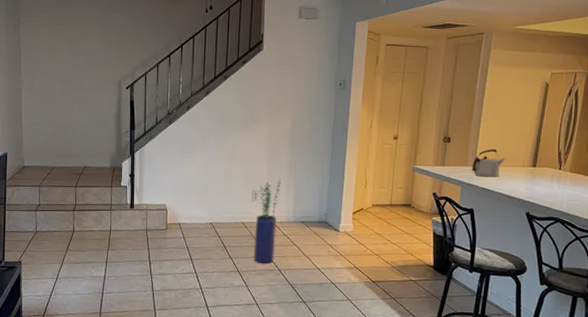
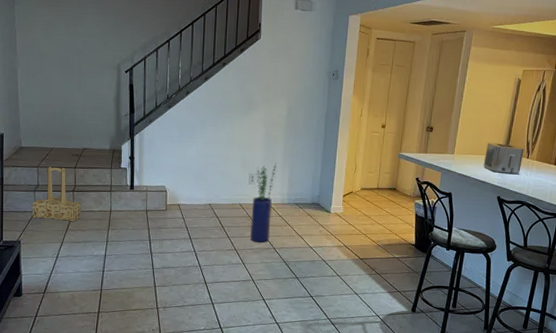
decorative basket: none [33,185,81,242] -> present [32,166,81,222]
kettle: present [471,148,506,177] -> none [450,138,481,164]
toaster: none [509,152,555,188] -> present [483,142,524,175]

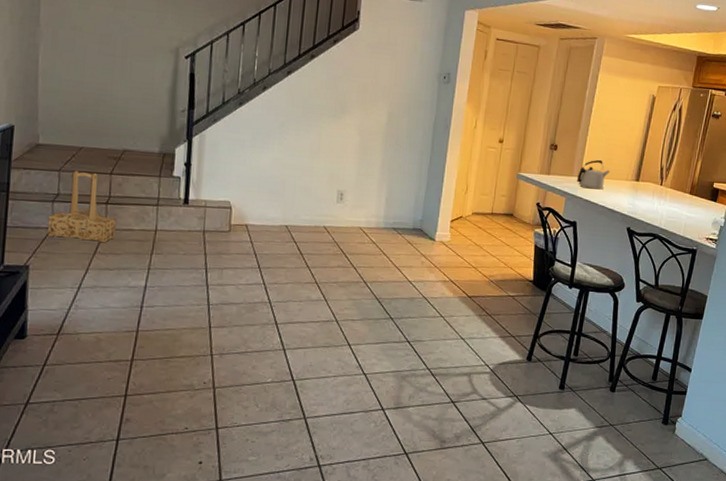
vase: present [250,163,277,243] -> none [336,179,373,275]
kettle: none [450,138,481,164] -> present [576,159,611,190]
toaster: present [483,142,524,175] -> none [612,165,658,204]

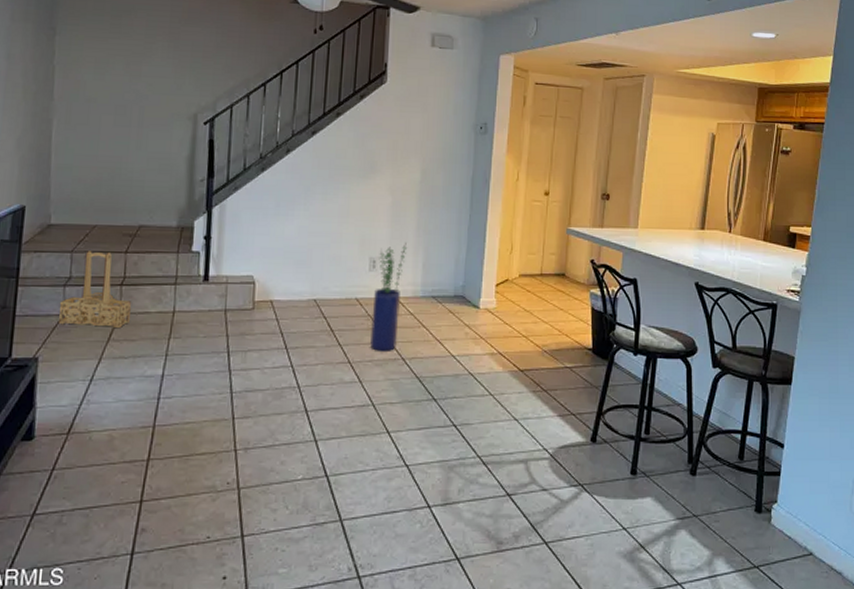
vase: none [336,179,373,275] -> present [370,243,408,351]
kettle: present [576,159,611,190] -> none [633,207,672,241]

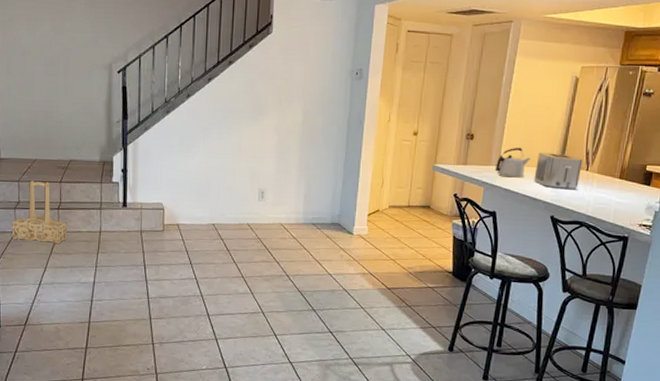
vase: present [370,243,408,351] -> none [260,177,291,269]
kettle: none [633,207,672,241] -> present [494,147,531,178]
toaster: none [675,212,725,254] -> present [534,151,583,190]

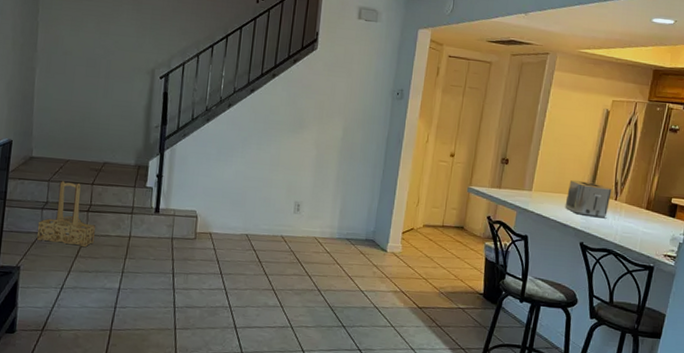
kettle: present [494,147,531,178] -> none [527,173,563,204]

